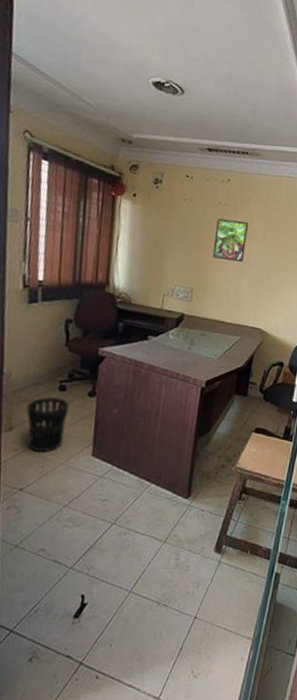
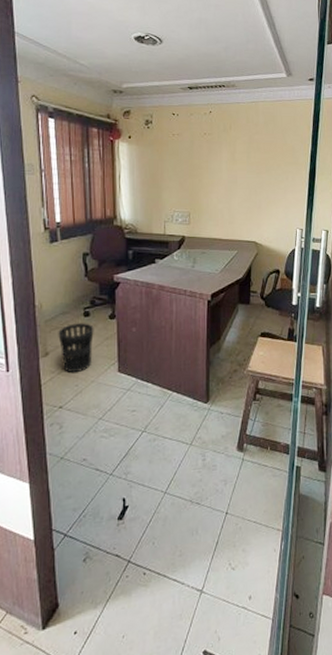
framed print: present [212,218,249,262] -> none [203,147,233,183]

